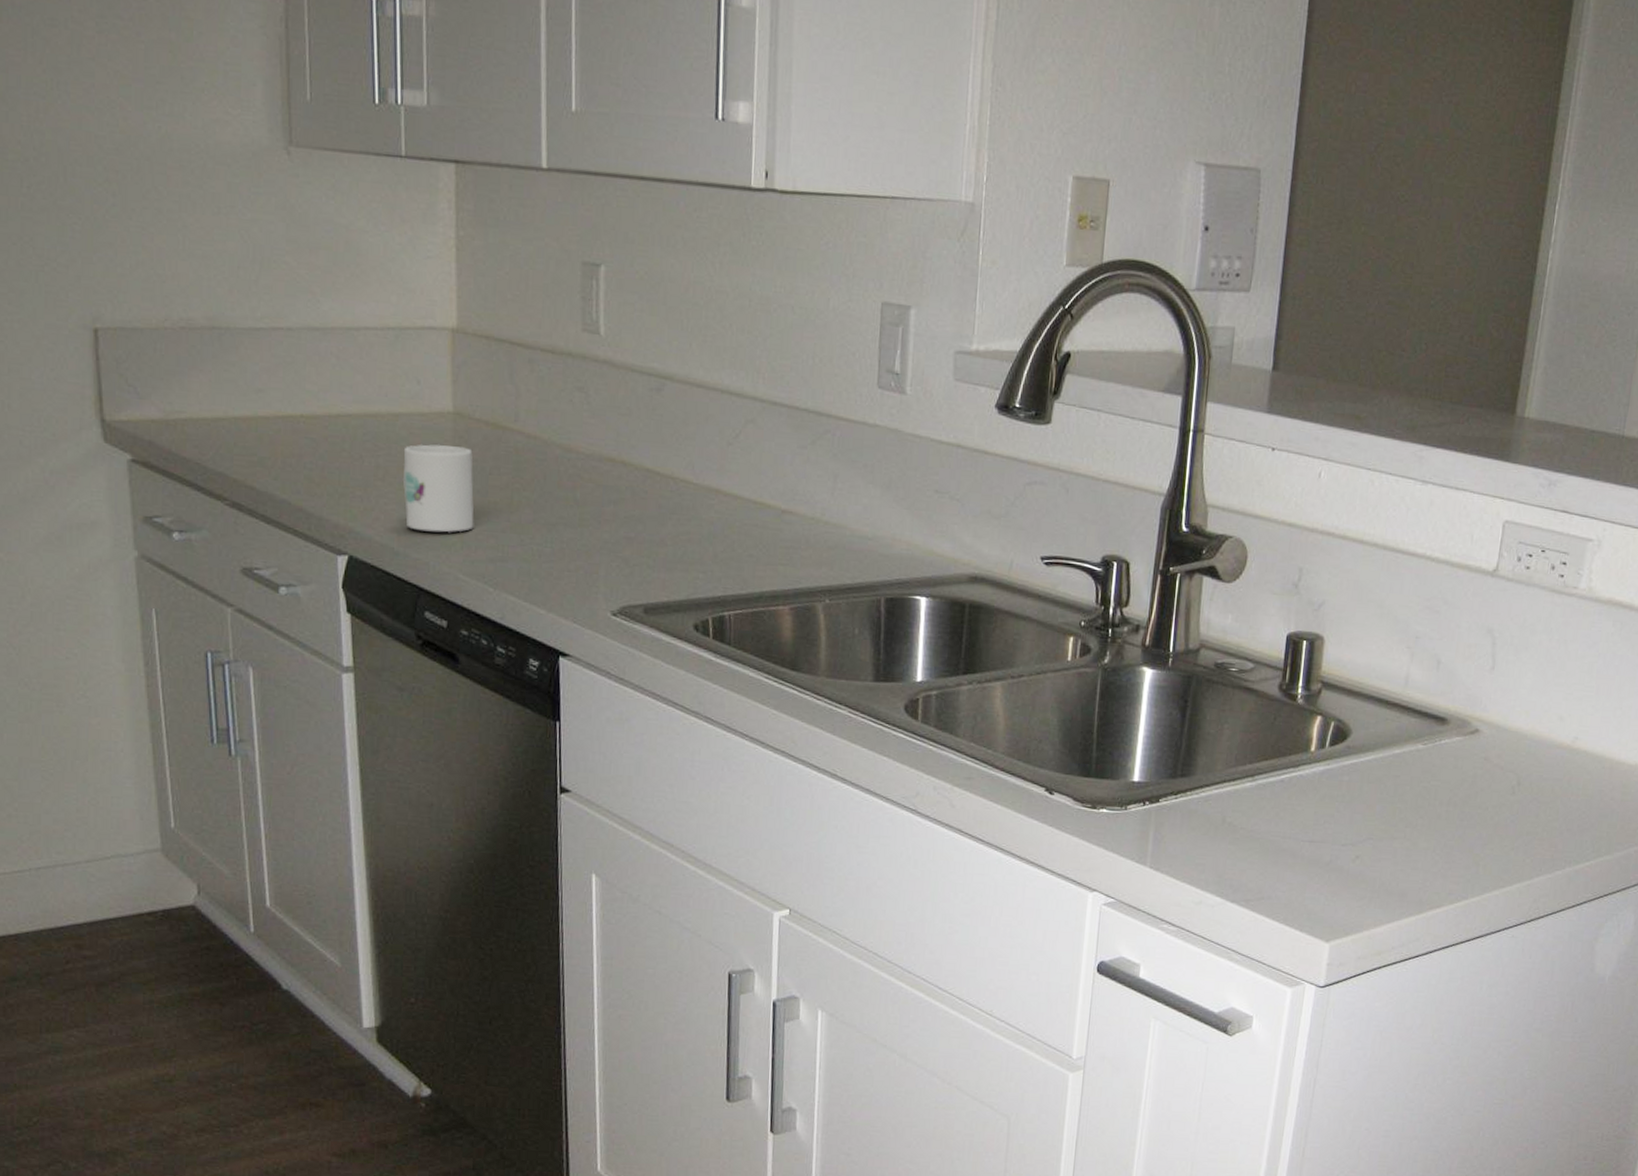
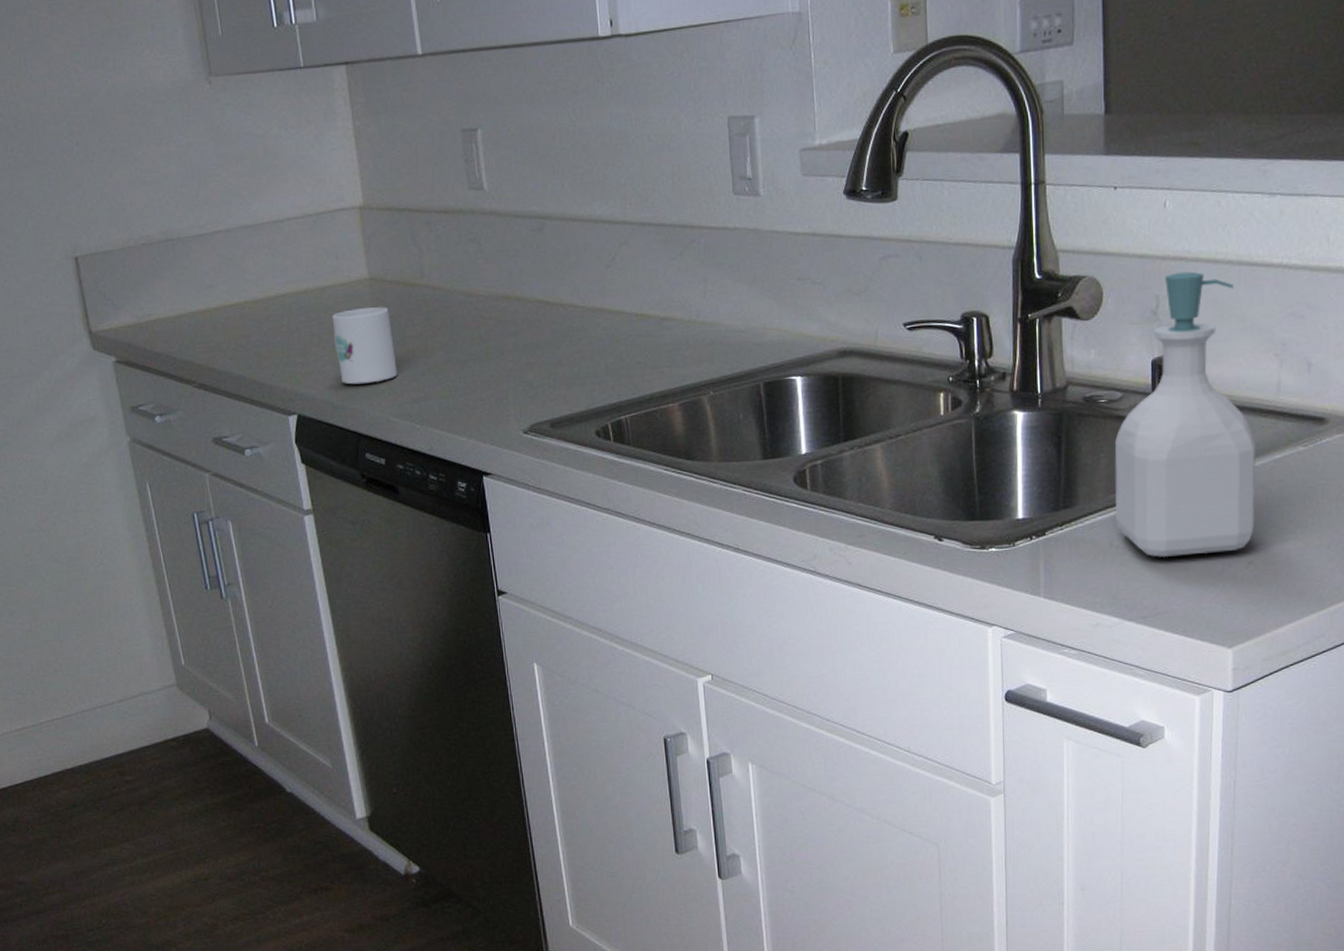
soap bottle: none [1231,547,1378,843] -> present [1114,271,1257,558]

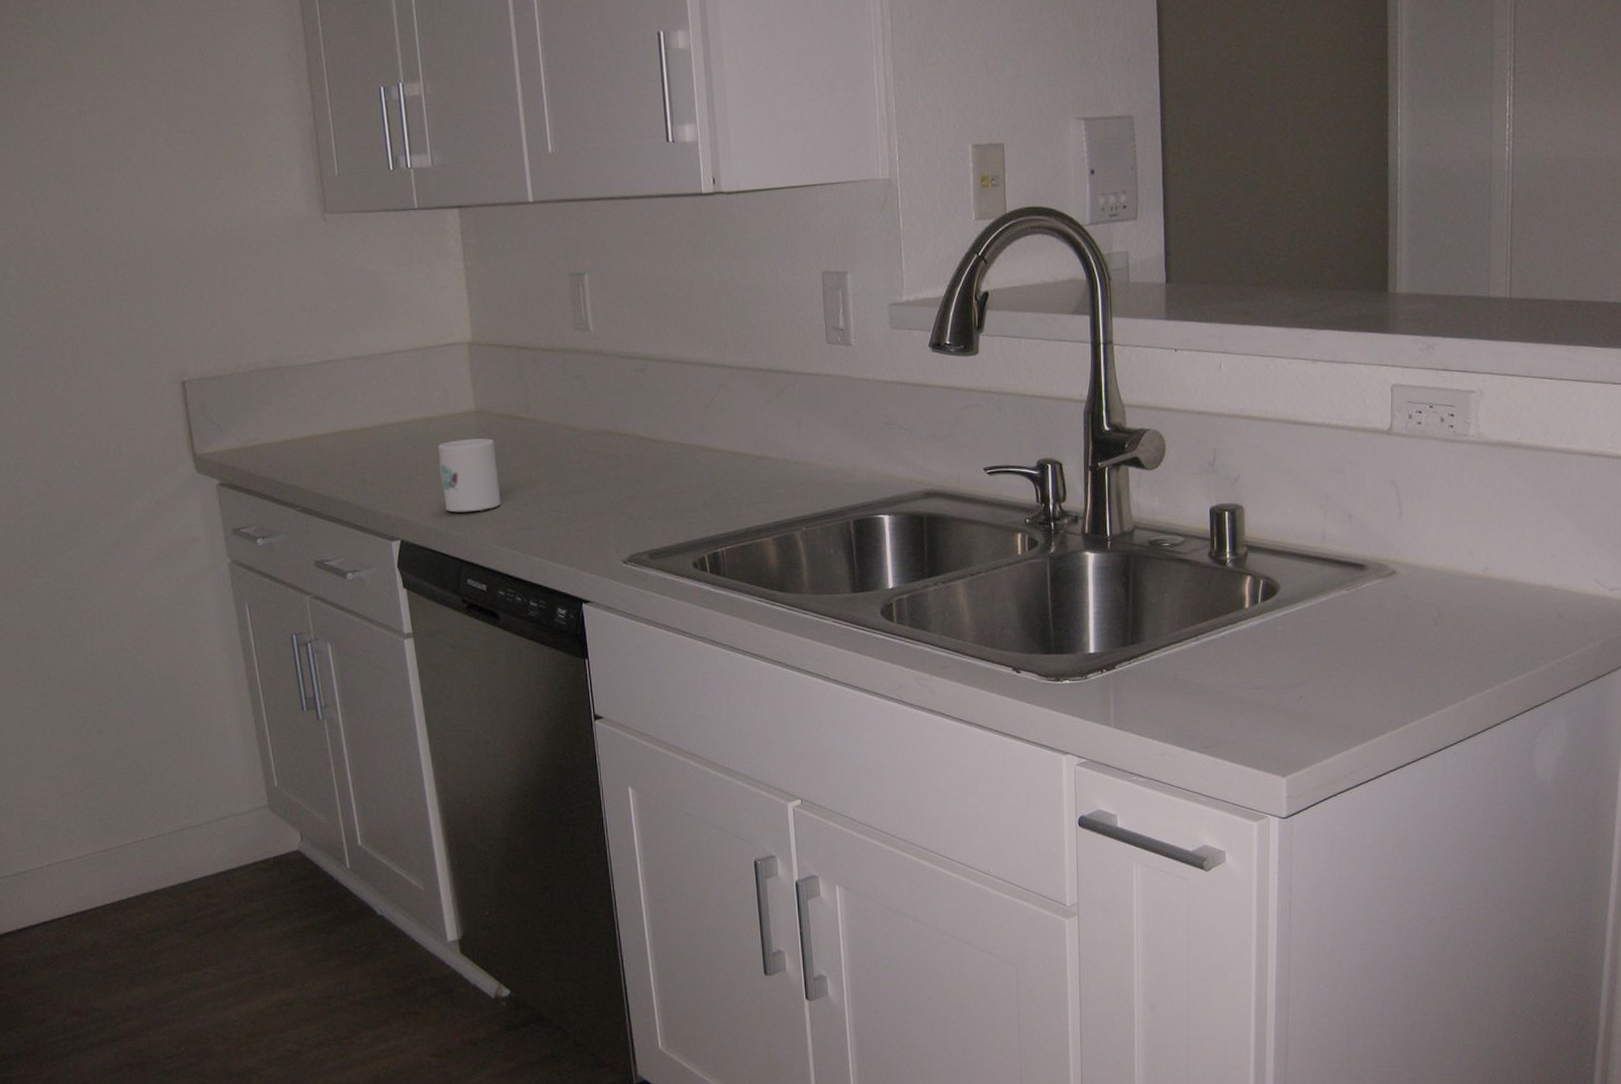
soap bottle: present [1114,271,1257,558] -> none [1177,428,1306,692]

